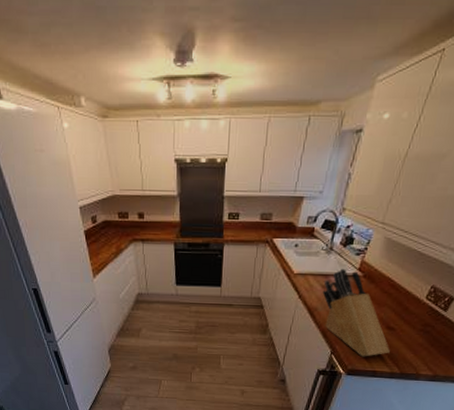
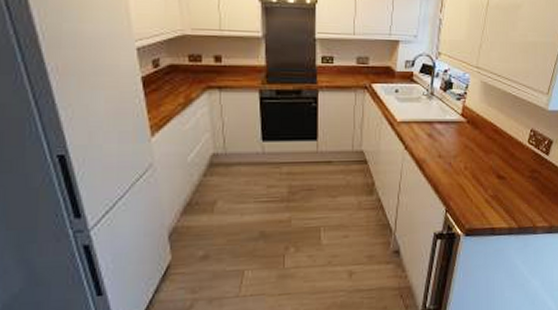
knife block: present [322,268,390,357] -> none [429,114,504,213]

